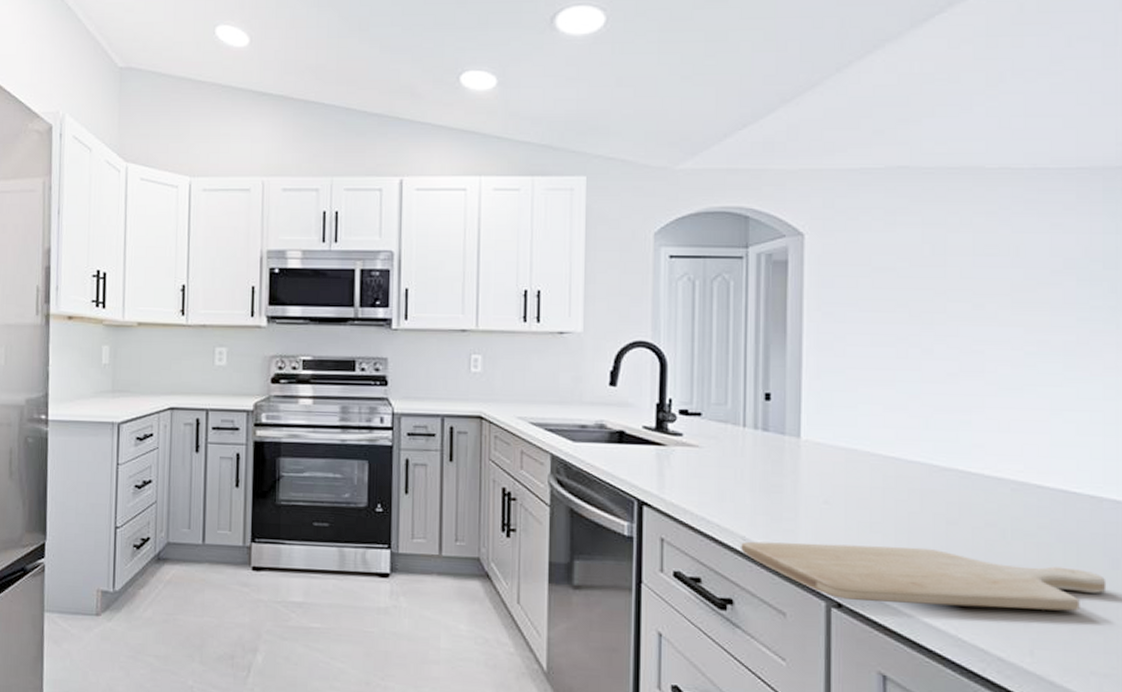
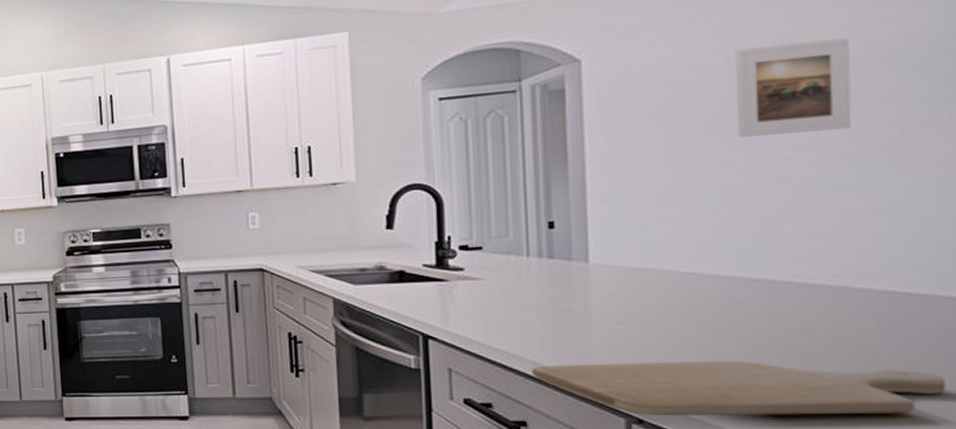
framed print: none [939,242,1037,329] -> present [735,37,852,137]

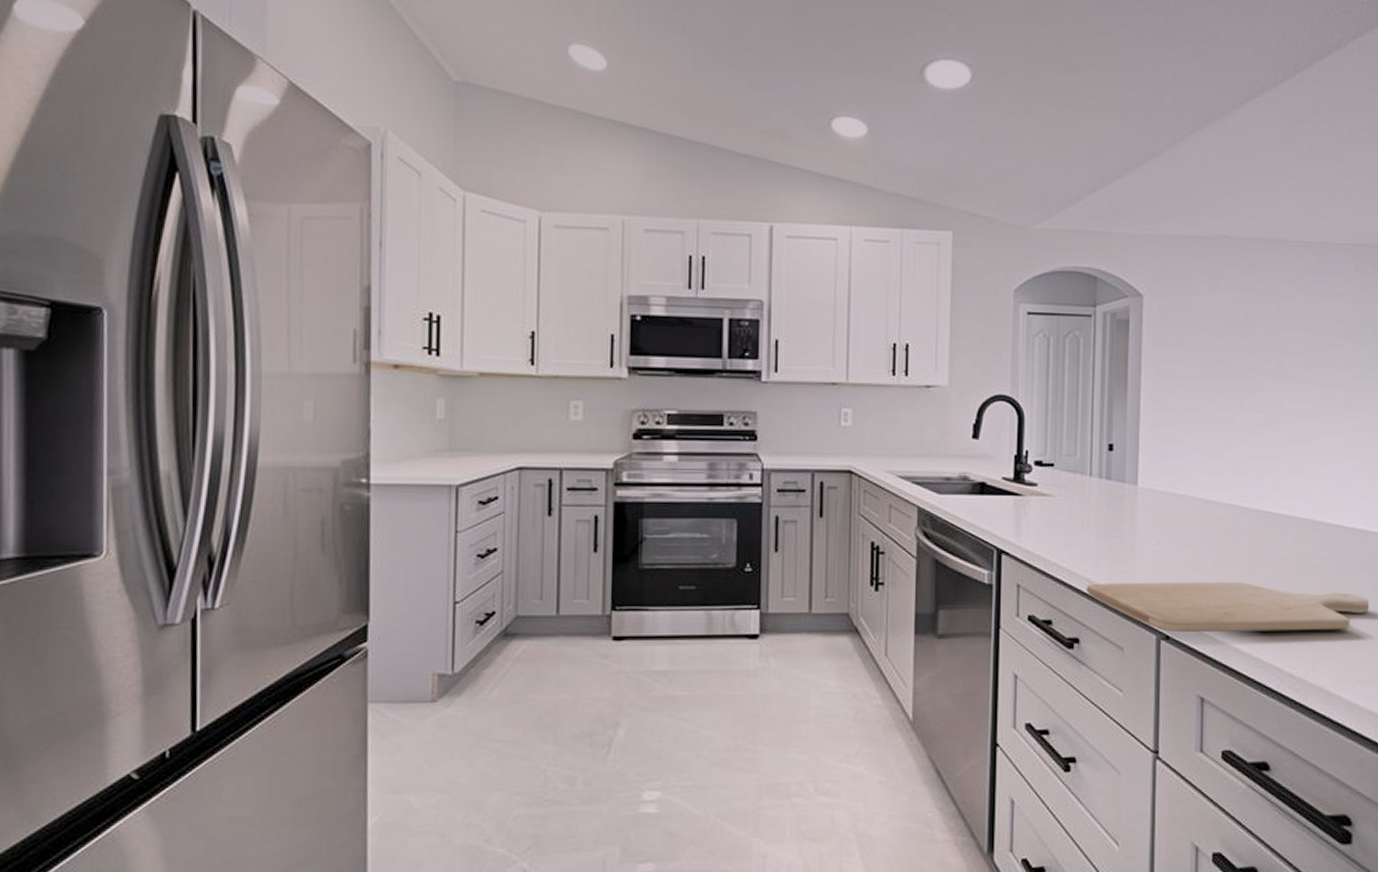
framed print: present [735,37,852,137] -> none [1249,306,1325,385]

